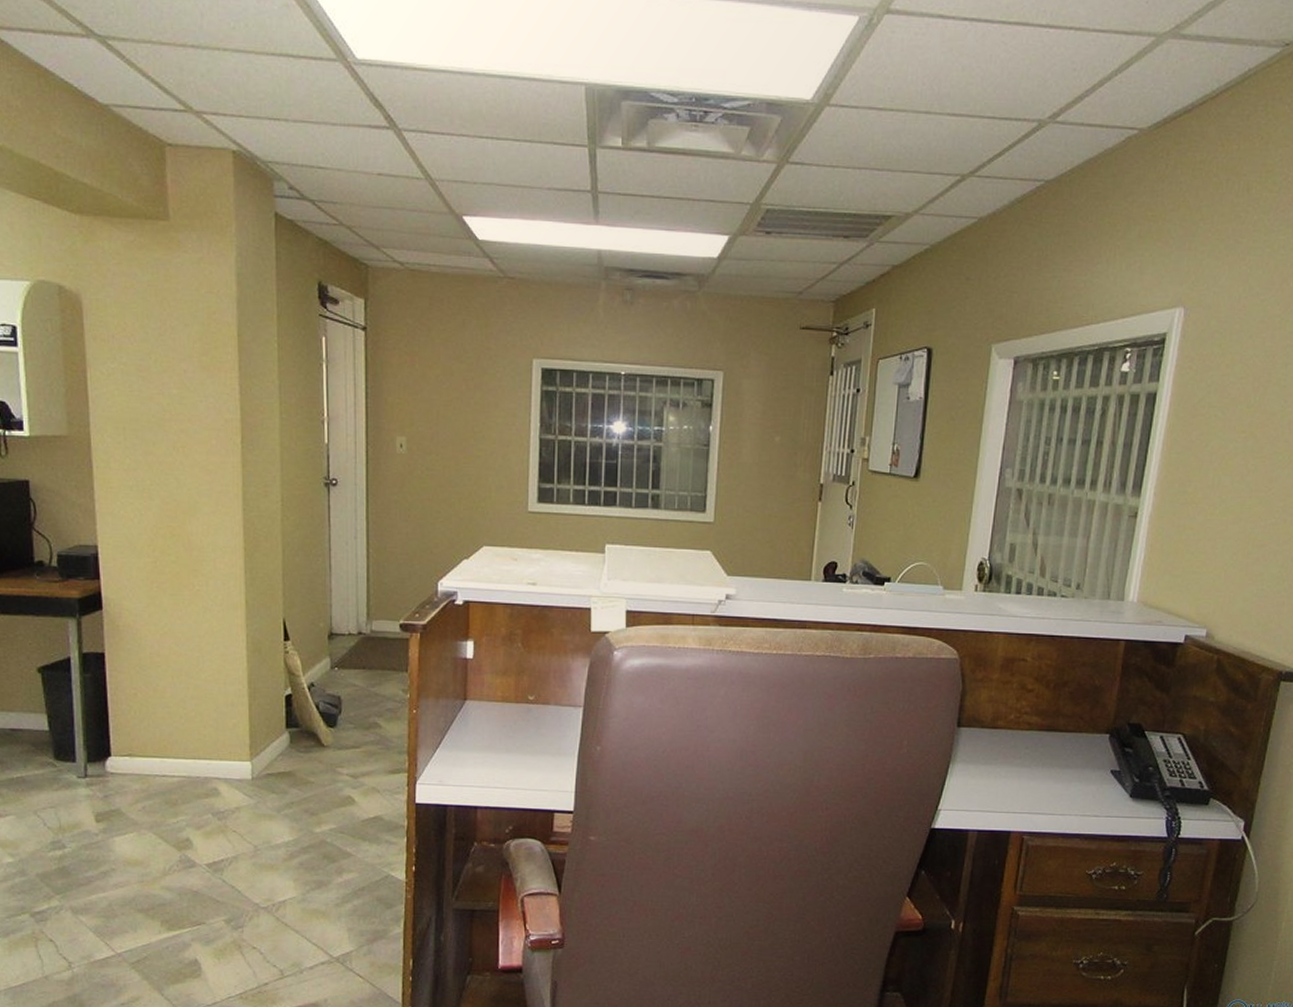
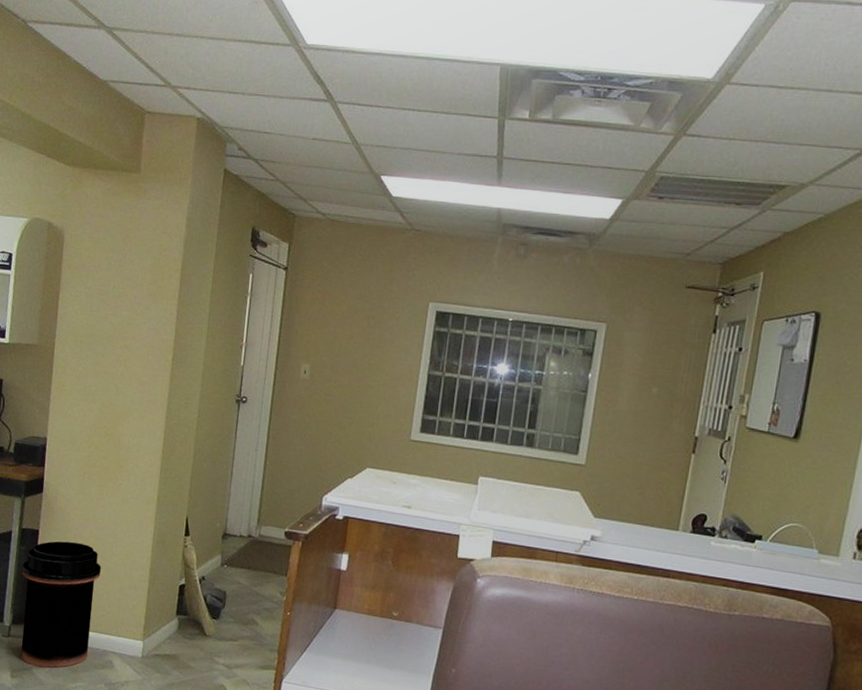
trash can: none [90,662,189,806] -> present [21,541,101,668]

